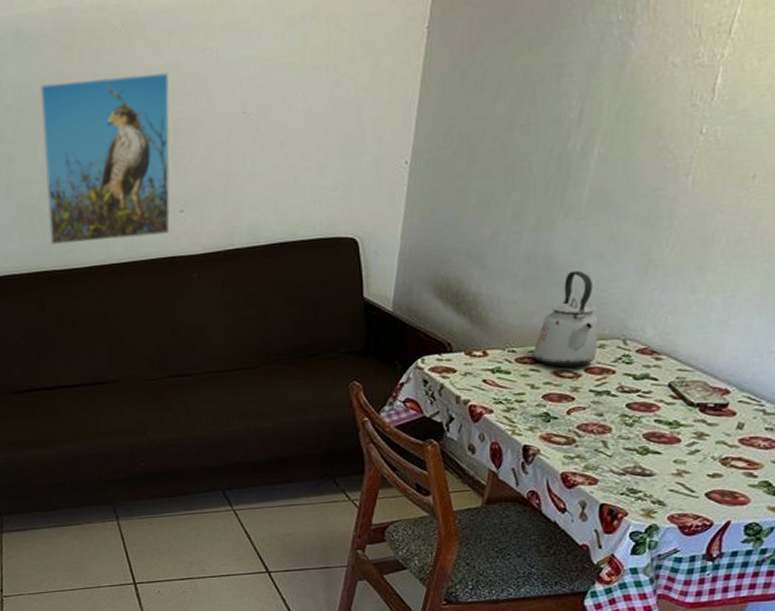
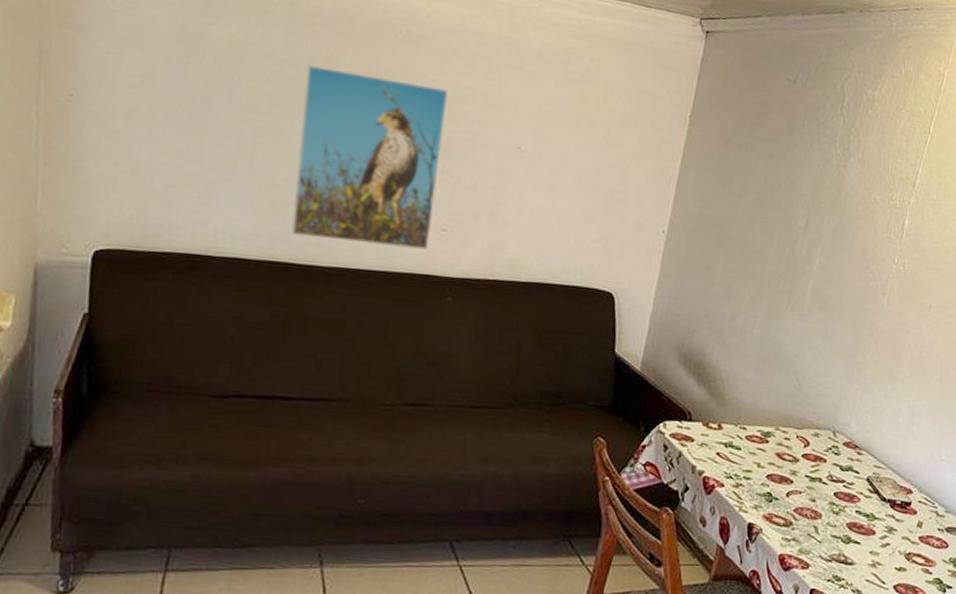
kettle: present [533,270,599,368] -> none [761,361,815,452]

